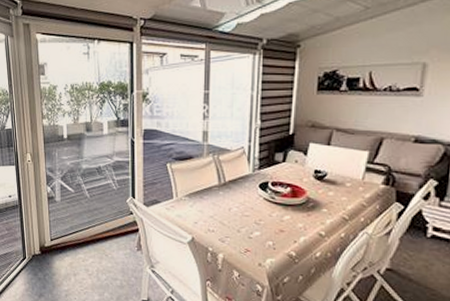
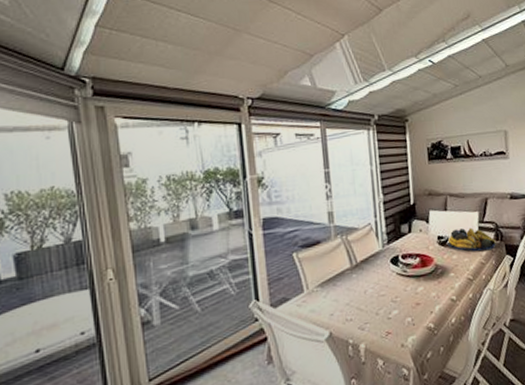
fruit bowl: none [325,166,385,194] -> present [447,227,496,251]

